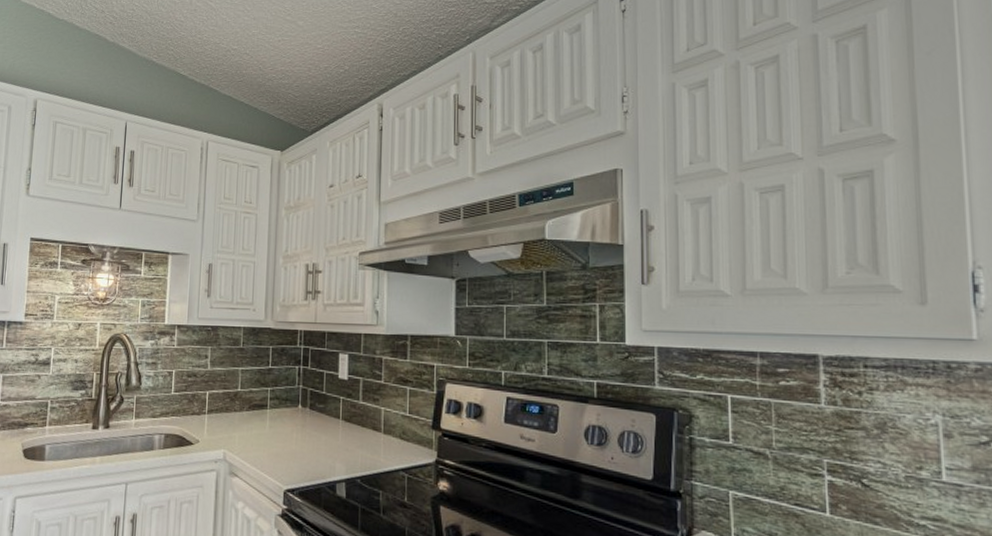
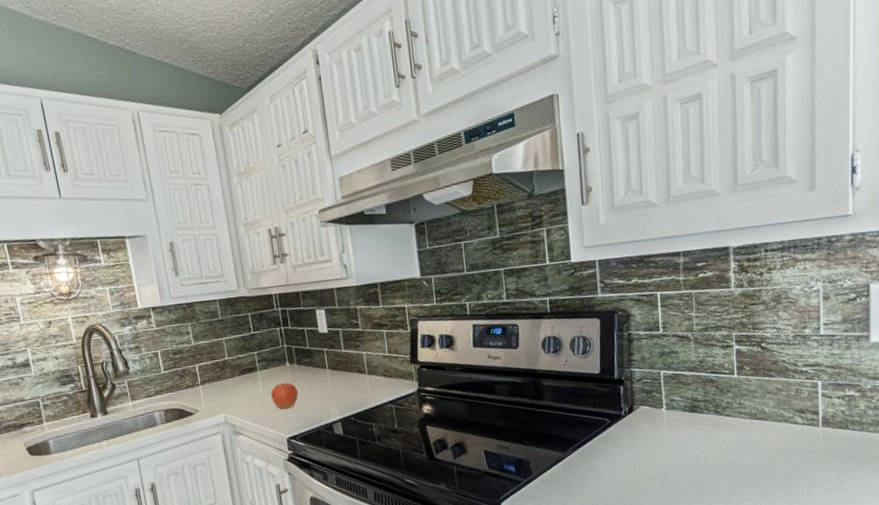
fruit: none [276,426,306,457] -> present [271,382,299,410]

